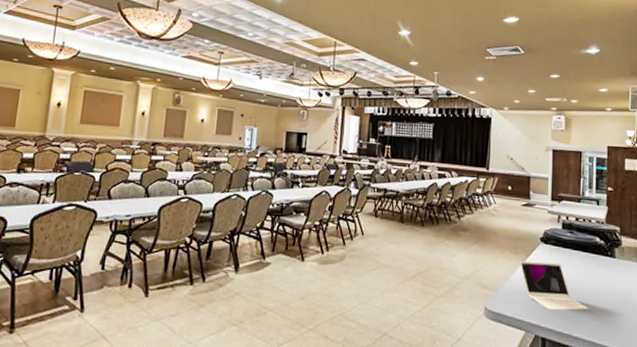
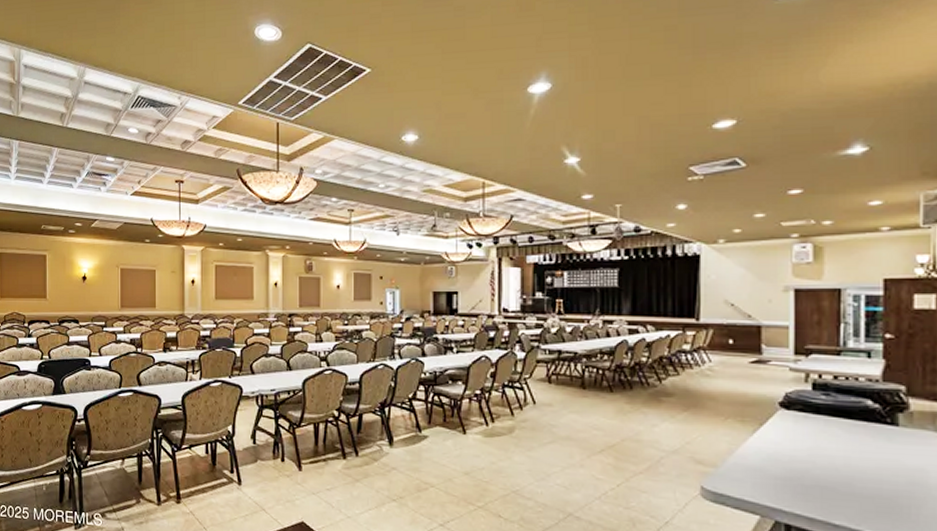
laptop: present [519,260,589,310] -> none [748,430,857,492]

